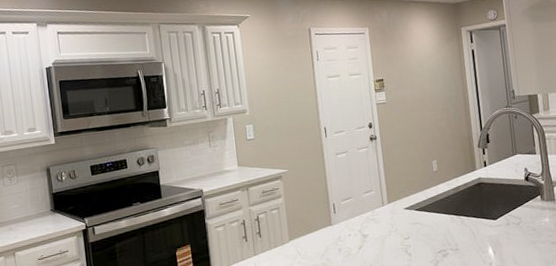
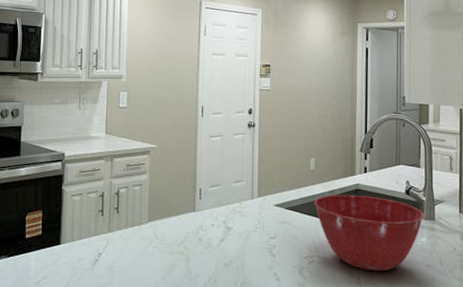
mixing bowl: none [441,187,545,256] -> present [314,194,424,272]

